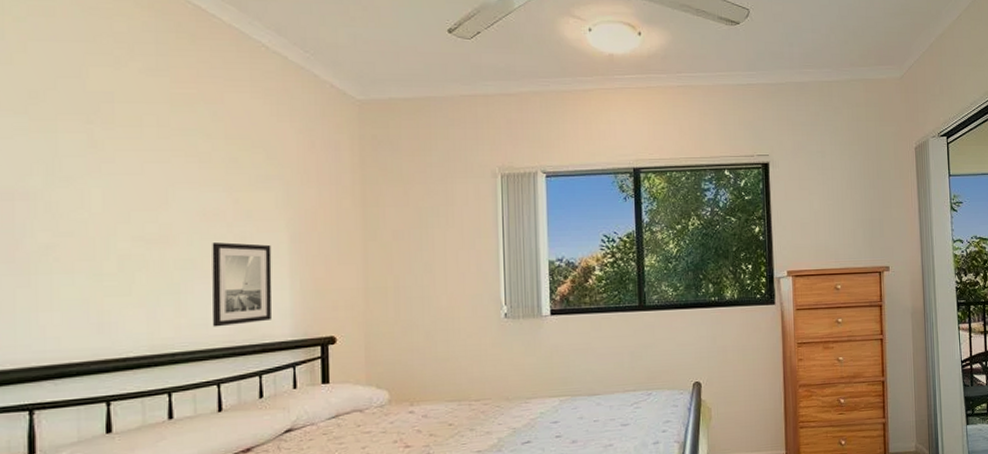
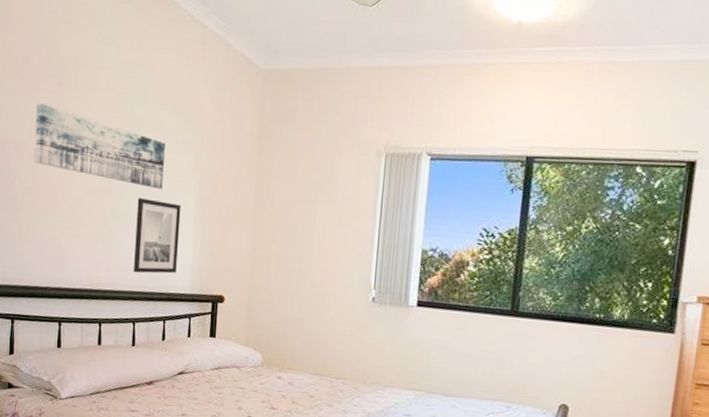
wall art: none [53,146,246,231] -> present [34,103,166,189]

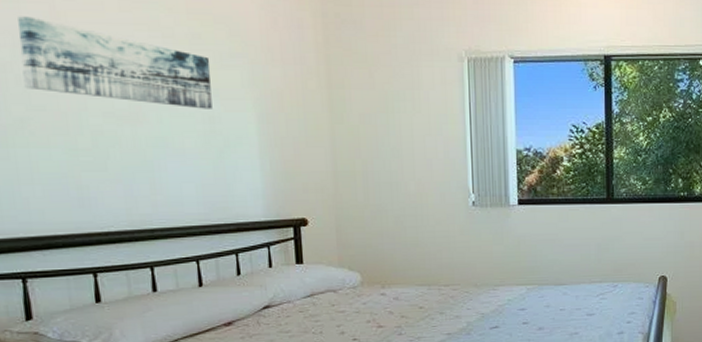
wall art: present [133,198,181,274] -> none [181,121,244,205]

